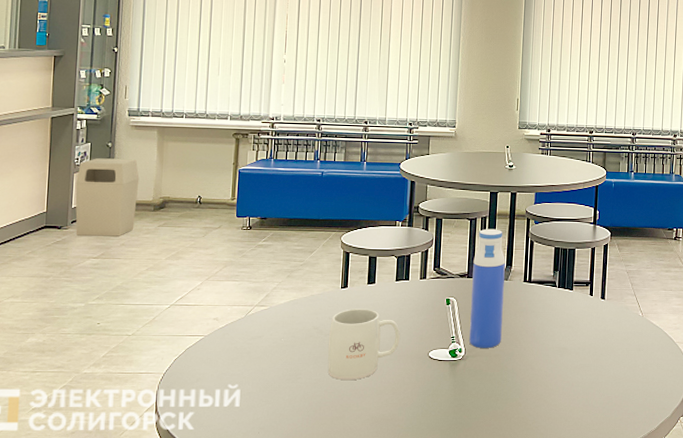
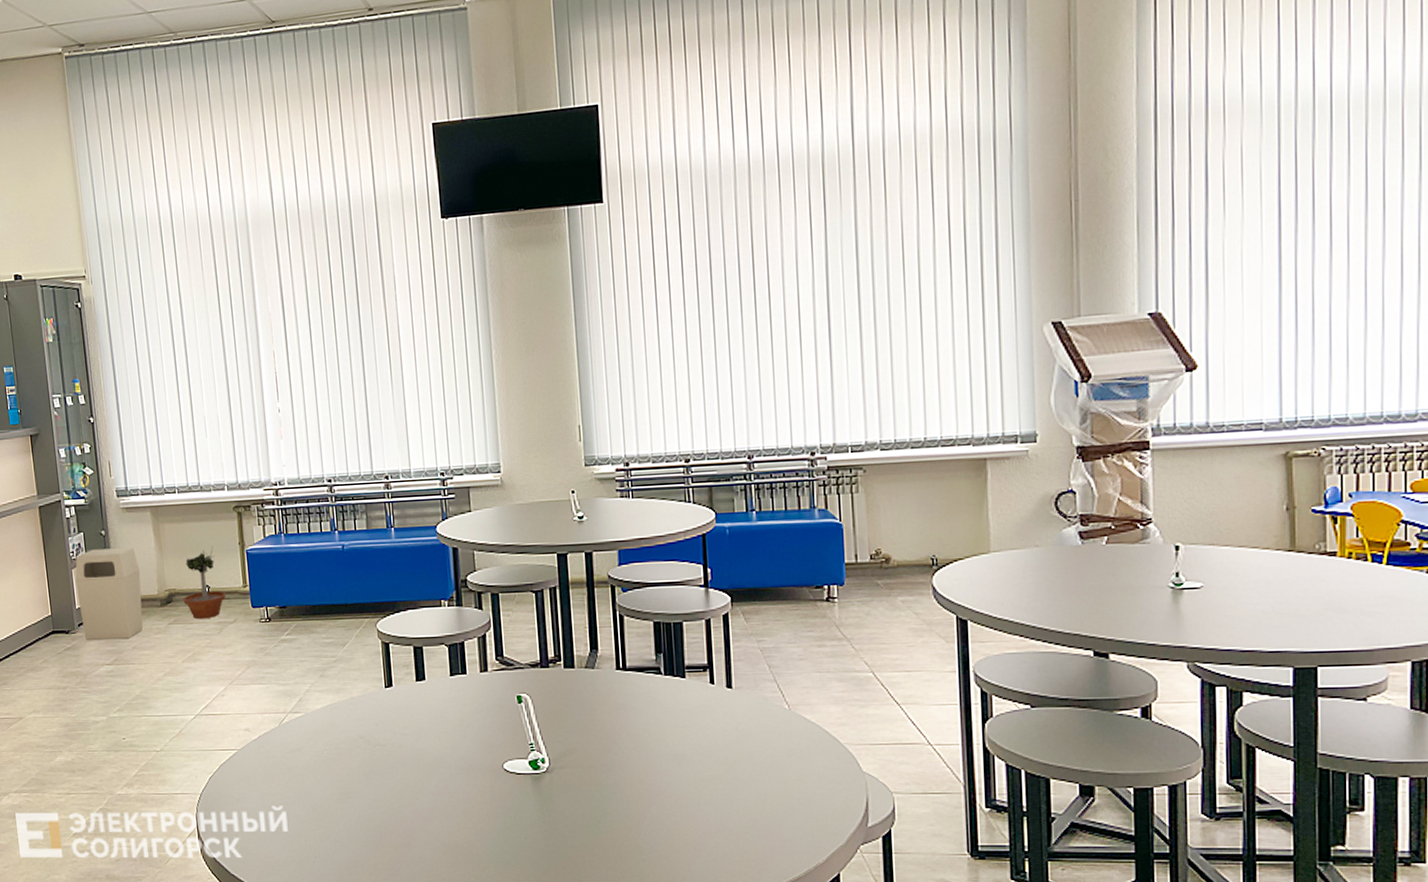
potted tree: none [175,164,216,224] -> present [183,546,227,620]
mug: present [327,309,401,381] -> none [378,712,466,800]
water bottle: present [469,229,505,348] -> none [546,602,595,757]

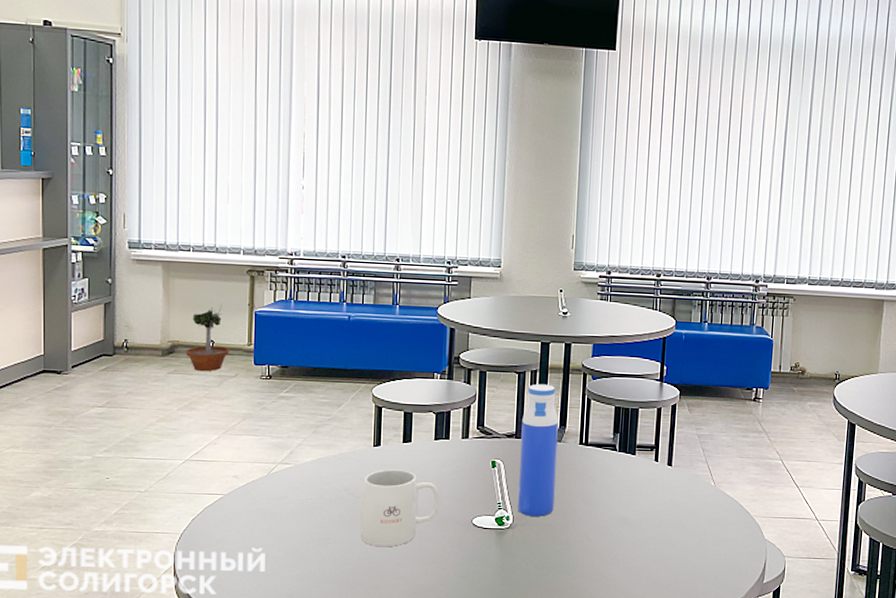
trash bin: present [75,547,143,640] -> none [74,296,144,384]
mug: none [378,712,466,800] -> present [360,469,441,548]
water bottle: none [546,602,595,757] -> present [518,384,559,517]

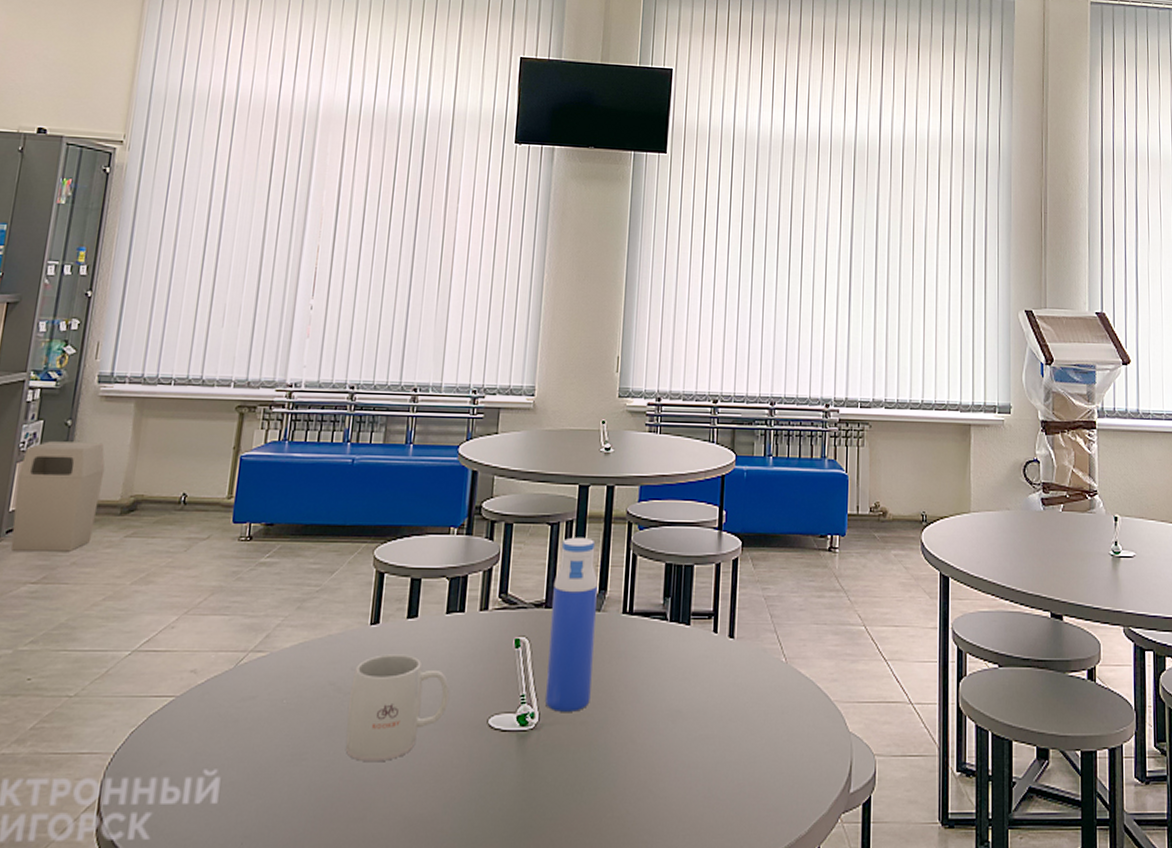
trash bin: none [74,296,144,384] -> present [11,441,105,552]
potted tree: present [185,304,230,372] -> none [150,448,206,534]

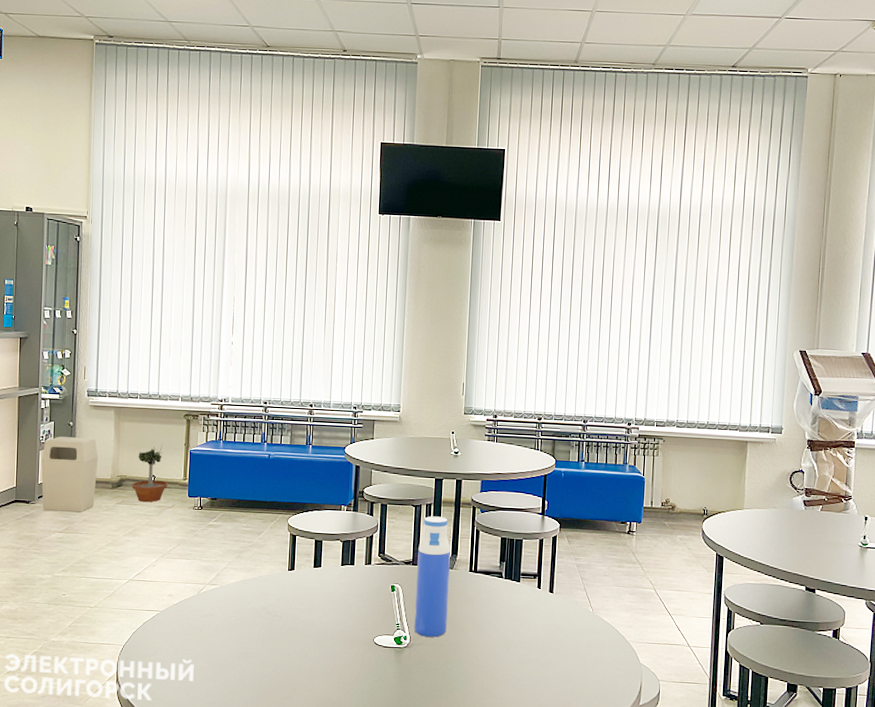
potted tree: none [150,448,206,534] -> present [131,444,169,503]
mug: present [345,654,450,763] -> none [276,591,347,662]

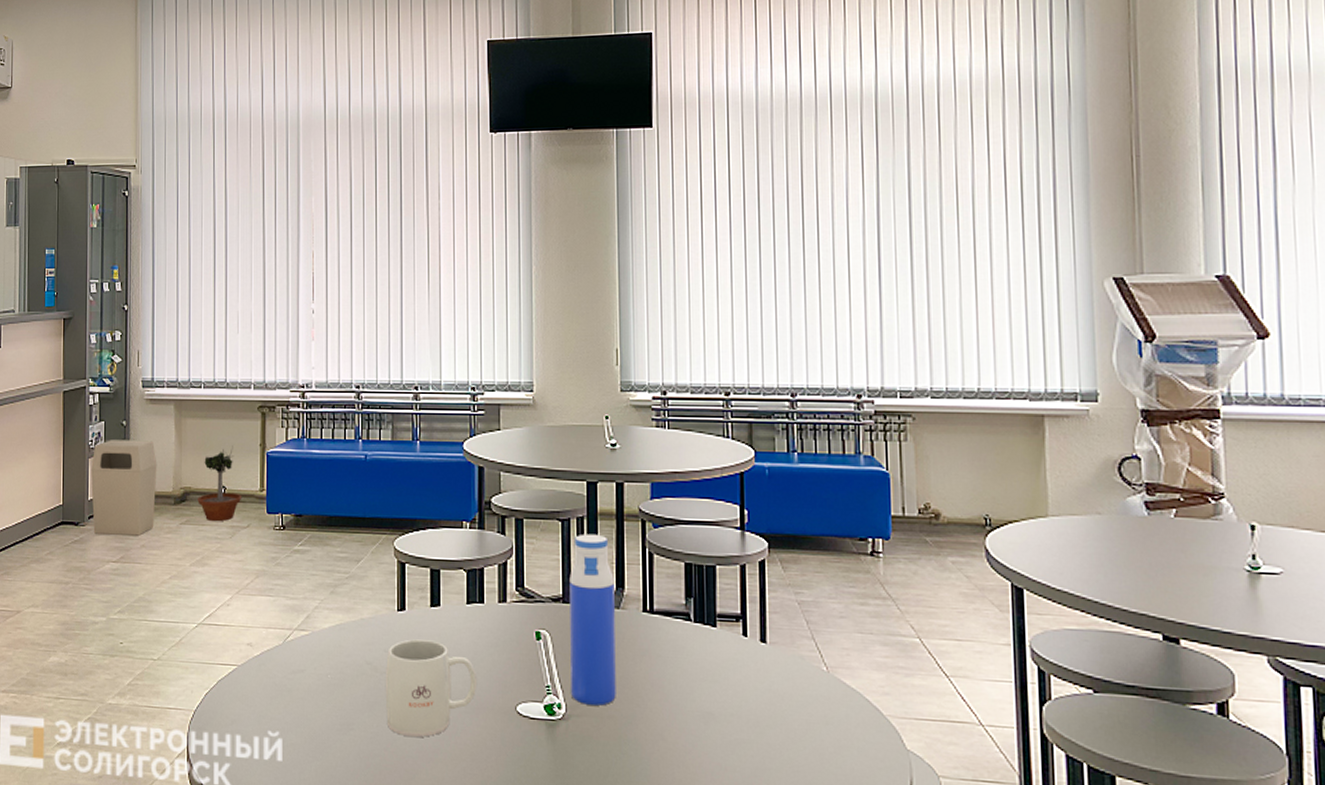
mug: none [276,591,347,662] -> present [385,639,478,738]

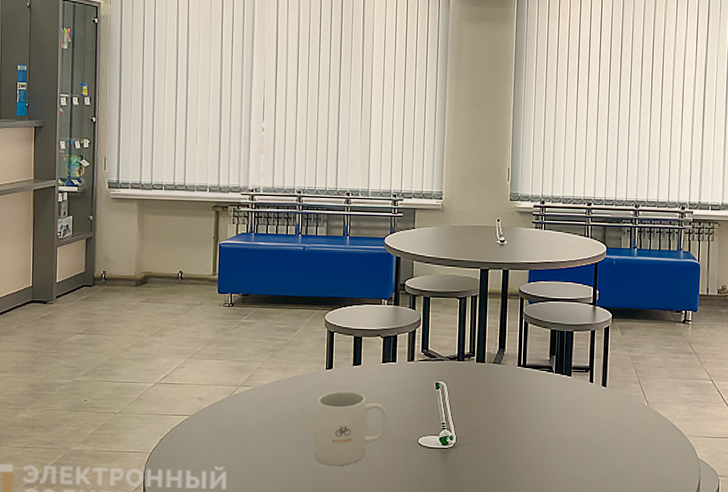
trash bin: present [91,440,157,536] -> none [59,231,121,312]
potted tree: present [197,445,242,522] -> none [157,238,197,300]
water bottle: present [569,534,616,706] -> none [461,308,498,436]

